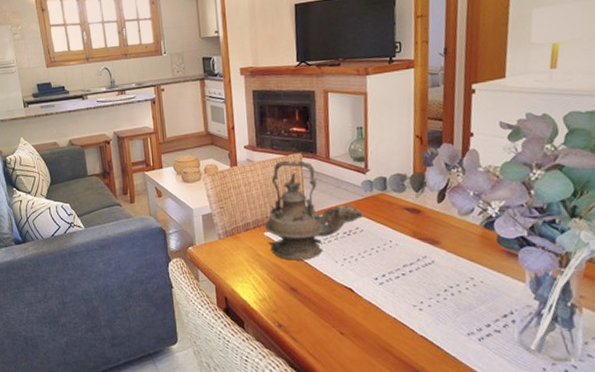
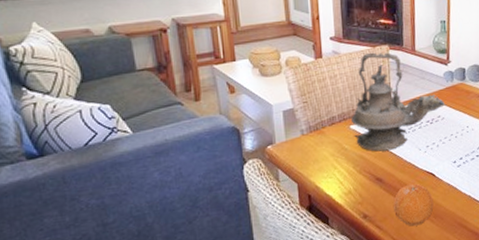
fruit: none [309,297,353,343] -> present [393,183,434,226]

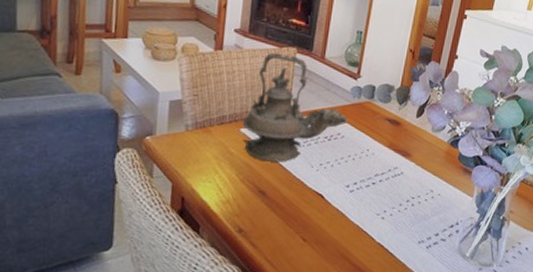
fruit: present [393,183,434,226] -> none [273,203,318,249]

